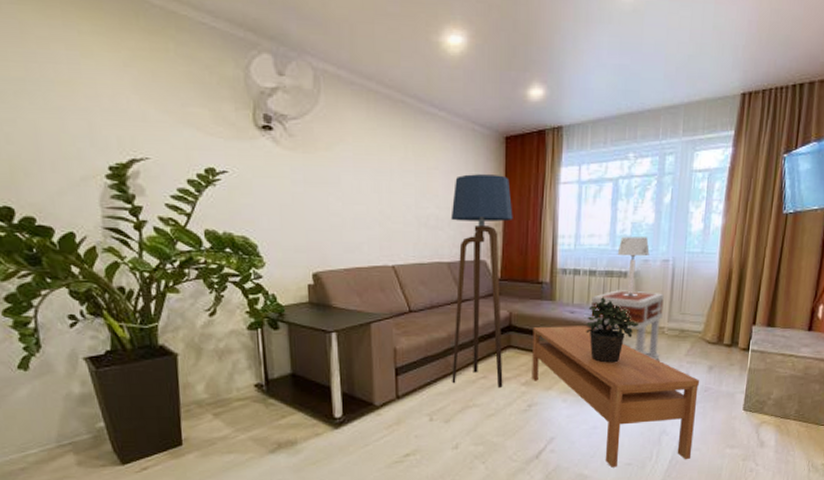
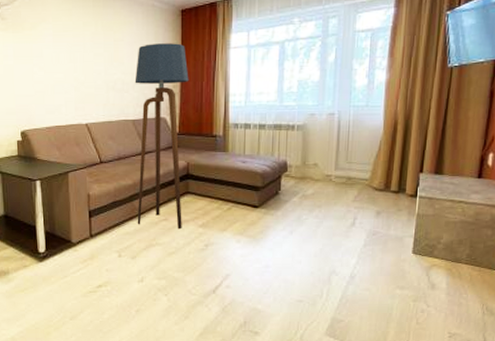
coffee table: present [532,326,700,468] -> none [208,174,368,303]
potted plant: present [586,297,640,363] -> none [257,148,308,208]
side table: present [590,290,664,361] -> none [261,141,331,206]
table lamp: present [617,236,650,297] -> none [285,93,316,148]

